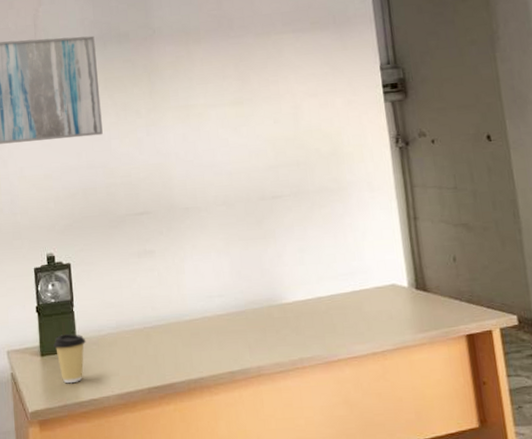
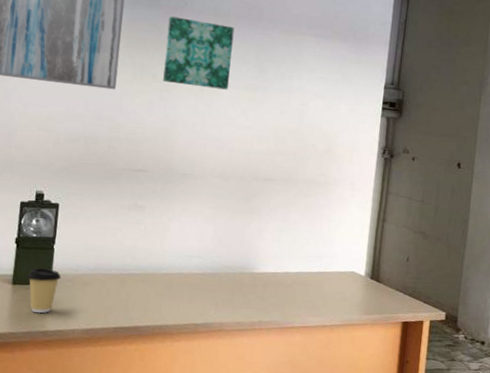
wall art: none [140,43,214,116] -> present [163,16,235,90]

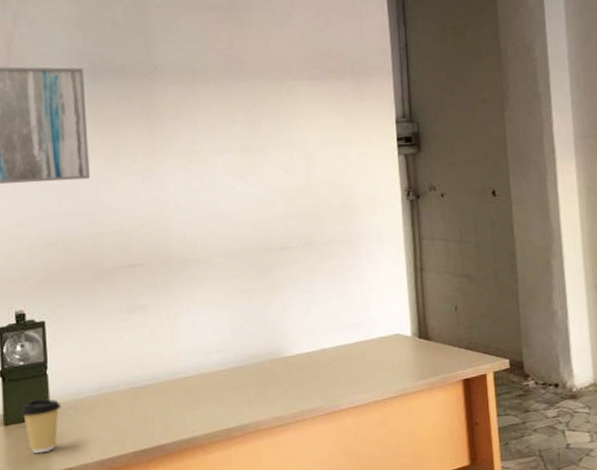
wall art: present [163,16,235,90] -> none [138,84,221,160]

